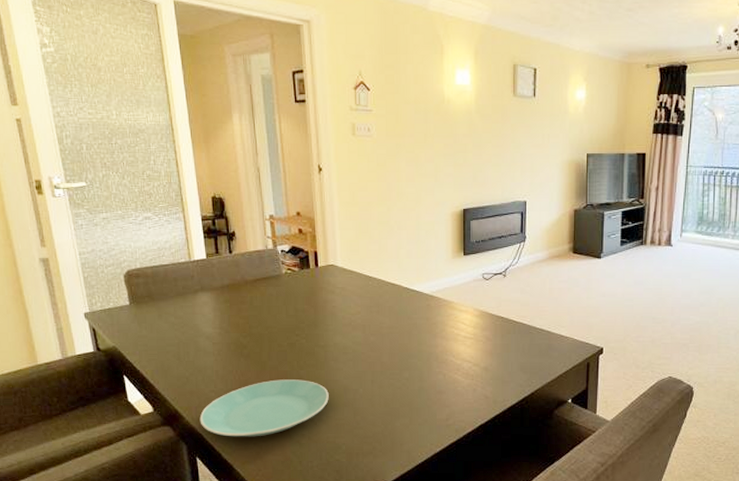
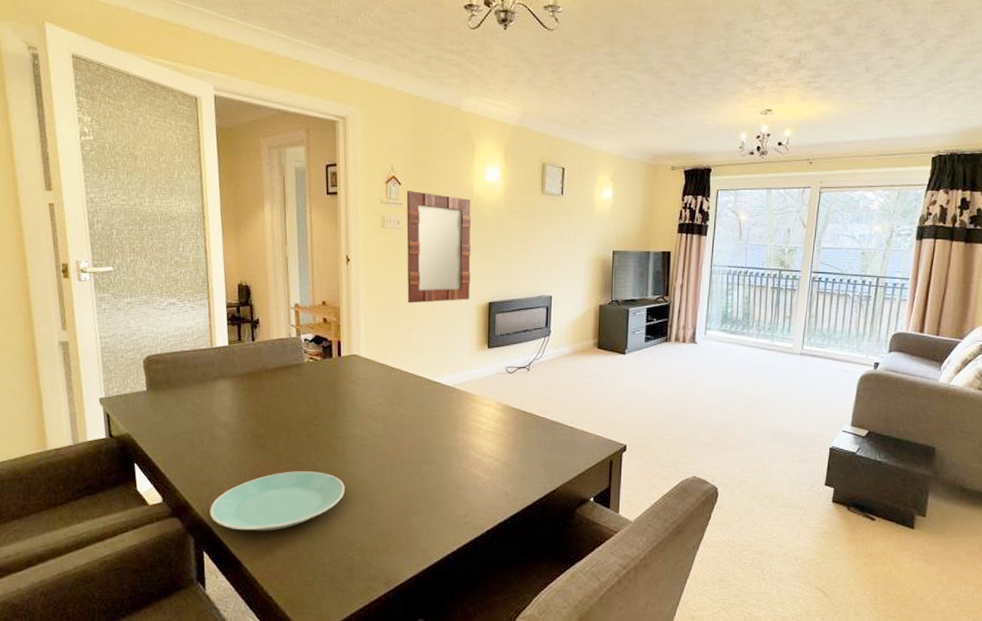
home mirror: none [376,97,444,212] -> present [406,191,471,304]

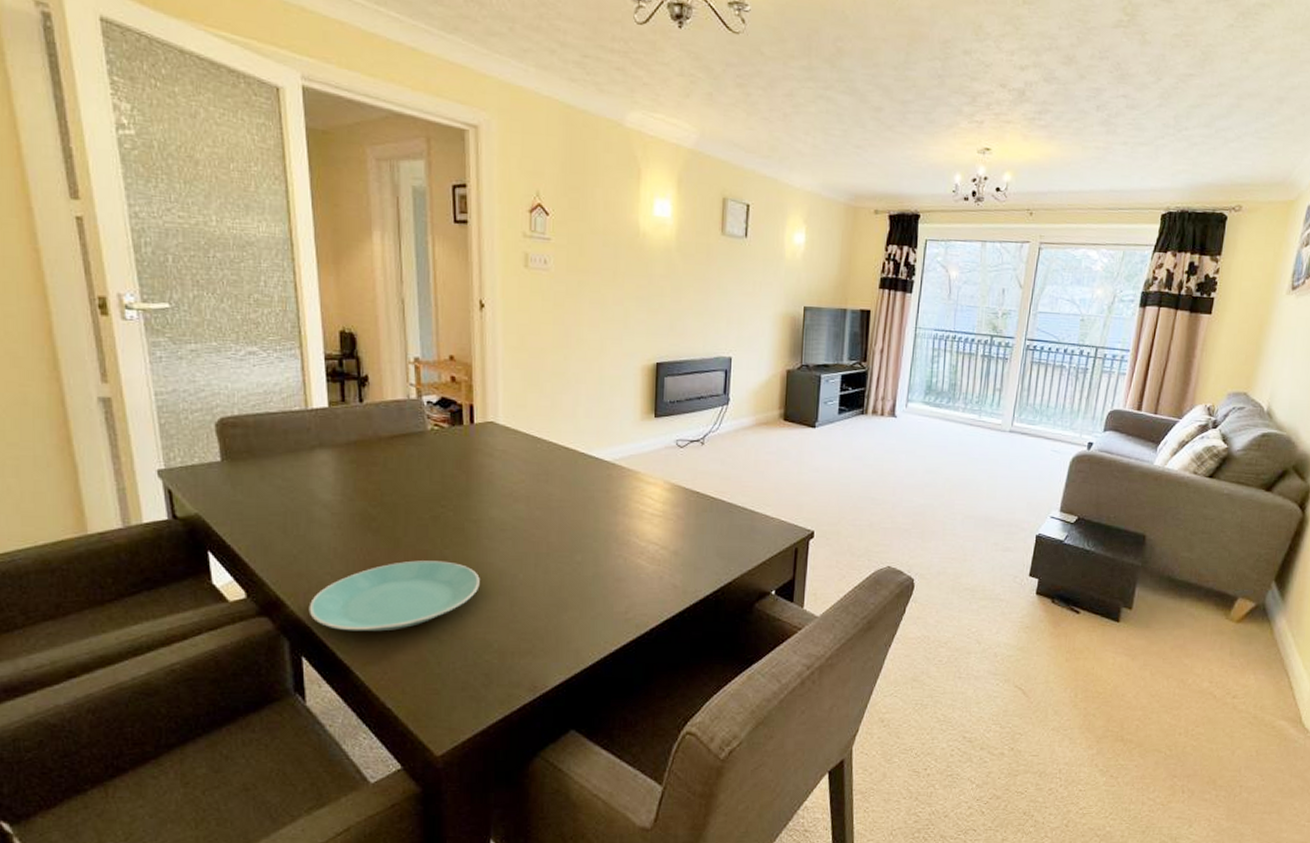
home mirror: present [406,191,471,304] -> none [555,223,636,362]

